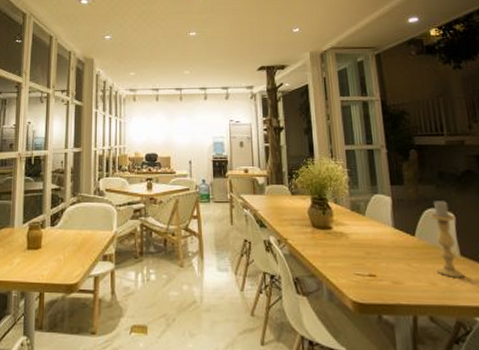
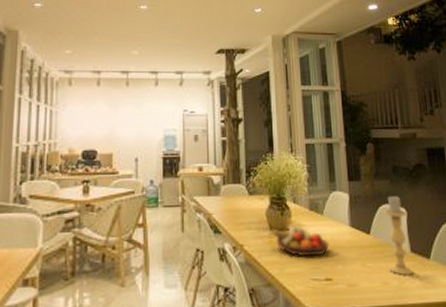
fruit bowl: none [314,224,373,254] -> present [271,225,330,257]

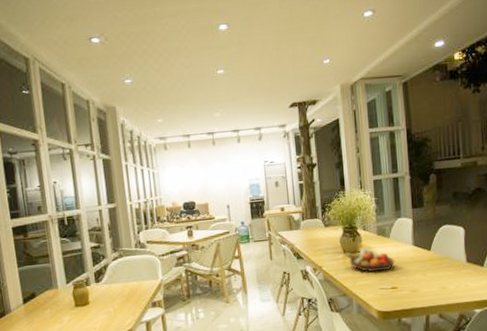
candle holder: present [384,195,414,275] -> none [444,216,468,281]

